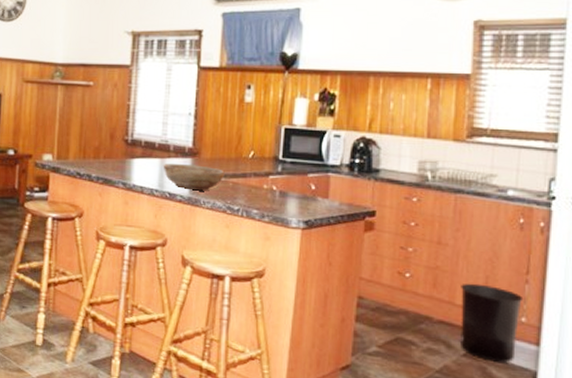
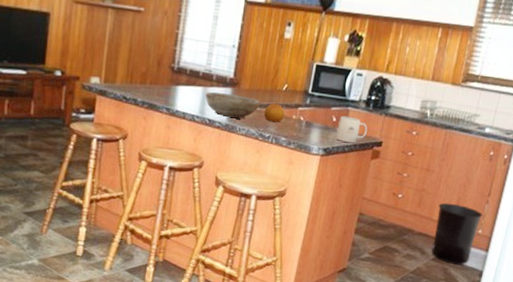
fruit: none [230,172,254,193] -> present [263,103,285,123]
mug: none [317,182,355,214] -> present [336,115,368,144]

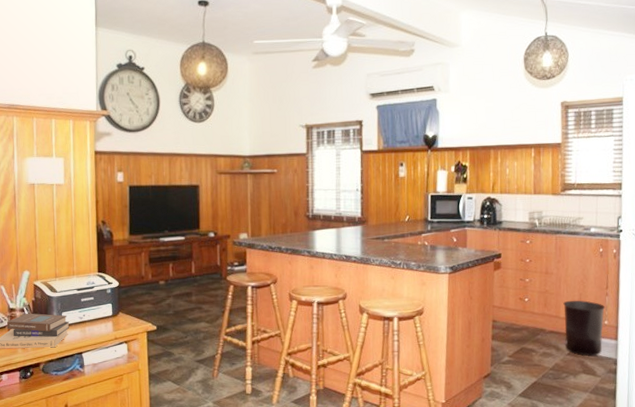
bowl: present [205,91,260,119] -> none [339,231,388,252]
fruit: present [263,103,285,123] -> none [392,233,411,250]
mug: present [336,115,368,144] -> none [459,235,486,259]

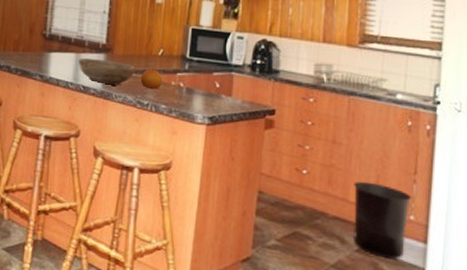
bowl: none [339,231,388,252] -> present [78,57,136,86]
fruit: none [392,233,411,250] -> present [140,68,163,89]

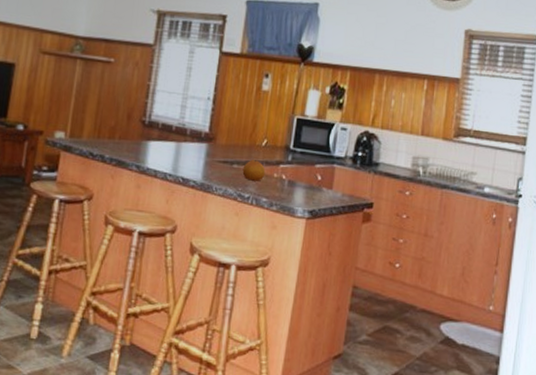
bowl: present [78,57,136,86] -> none [178,147,238,178]
waste bin: present [354,181,412,258] -> none [439,273,493,348]

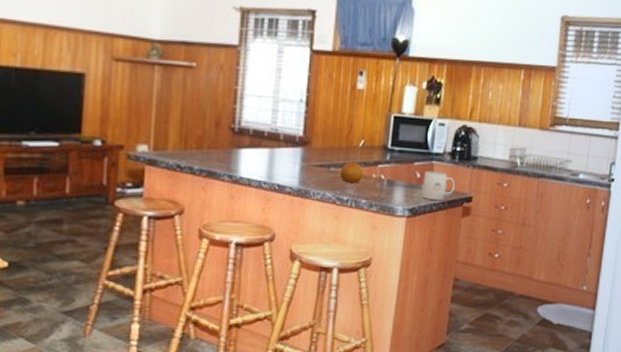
mug: none [322,173,356,205] -> present [421,170,455,201]

